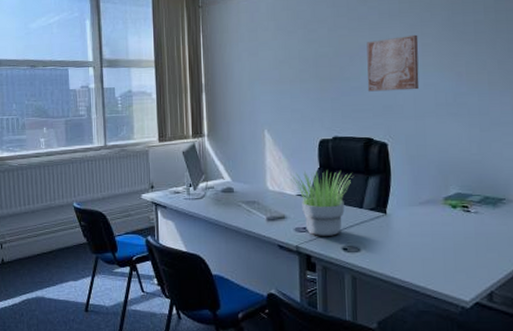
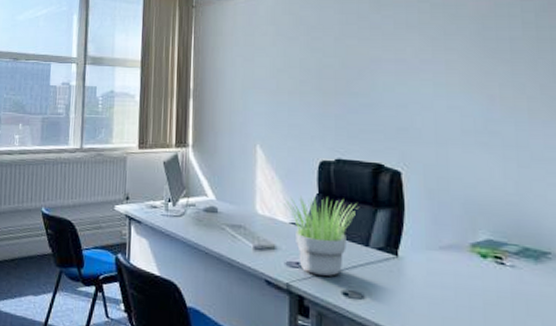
wall art: present [366,34,420,92] -> none [378,49,442,112]

